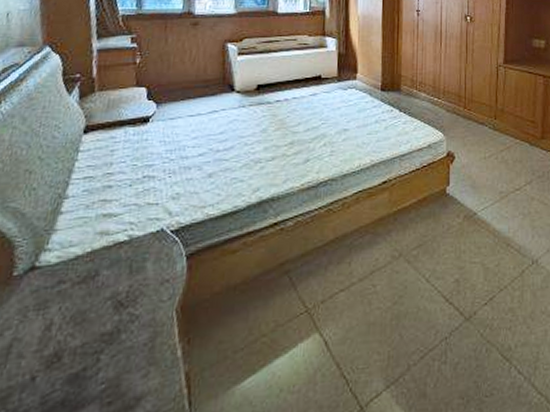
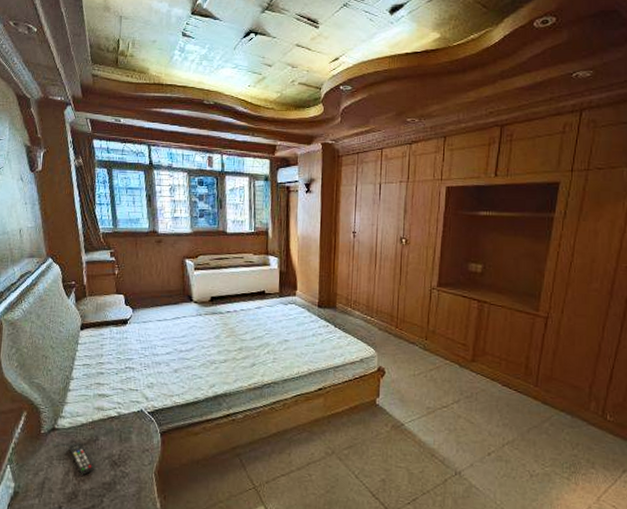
remote control: none [53,281,90,328] -> present [68,441,94,476]

